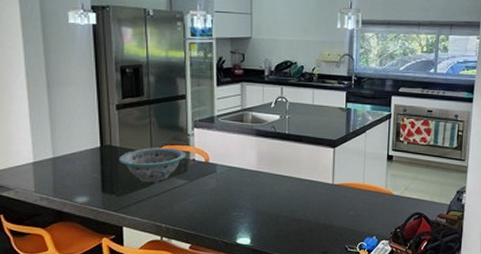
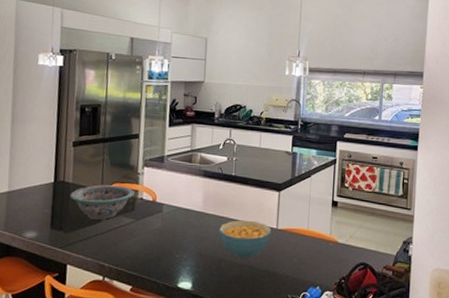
cereal bowl: none [274,177,328,213] -> present [218,220,272,258]

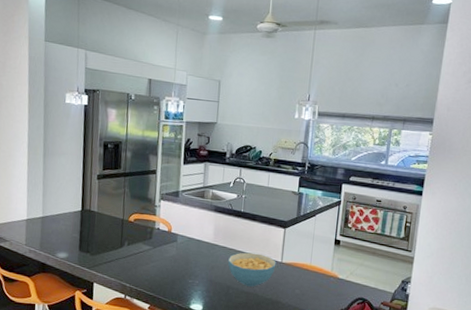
decorative bowl: present [69,185,135,220] -> none [95,214,152,246]

